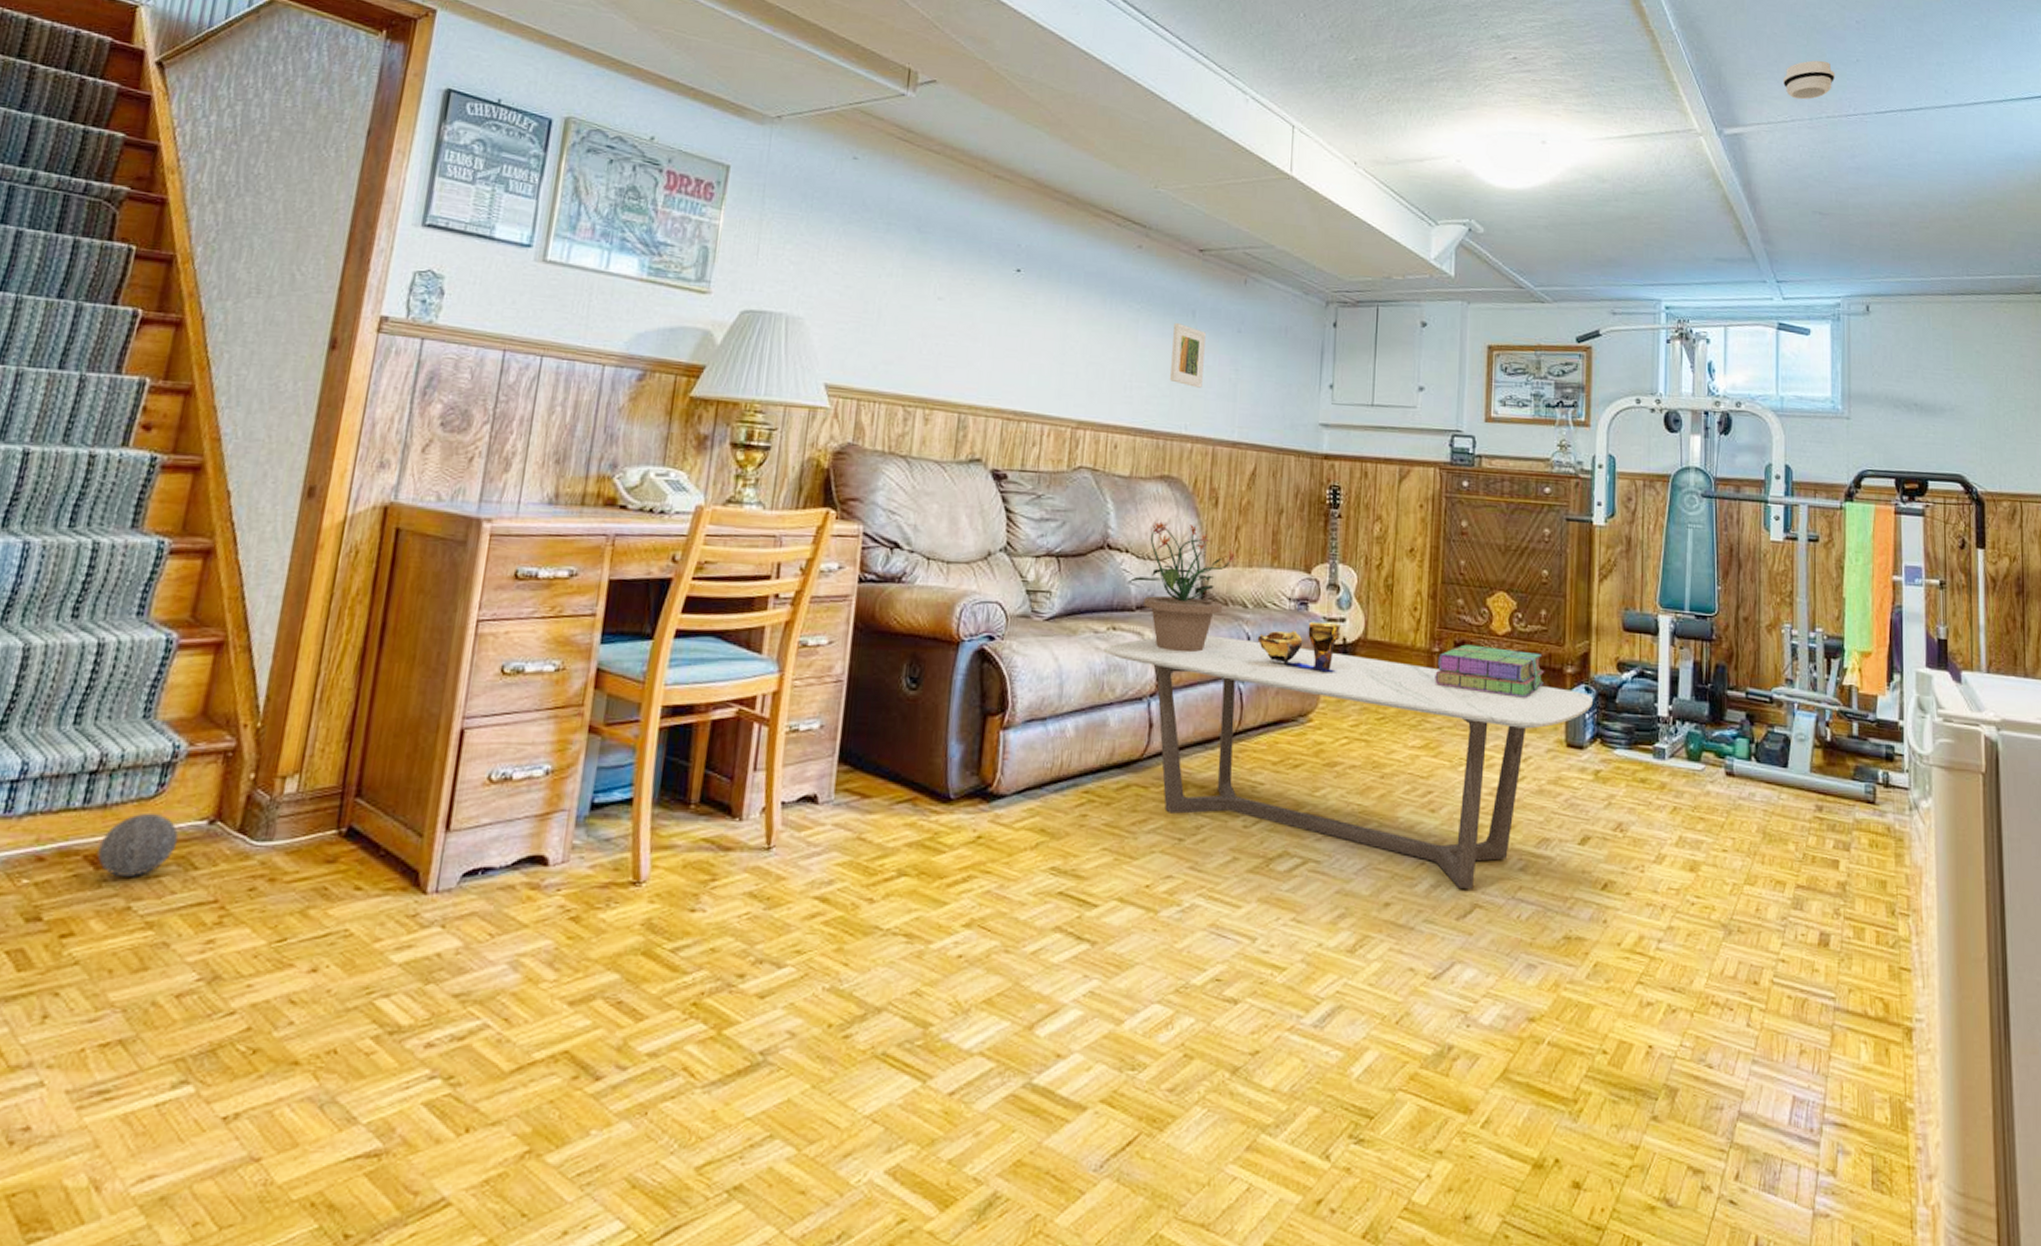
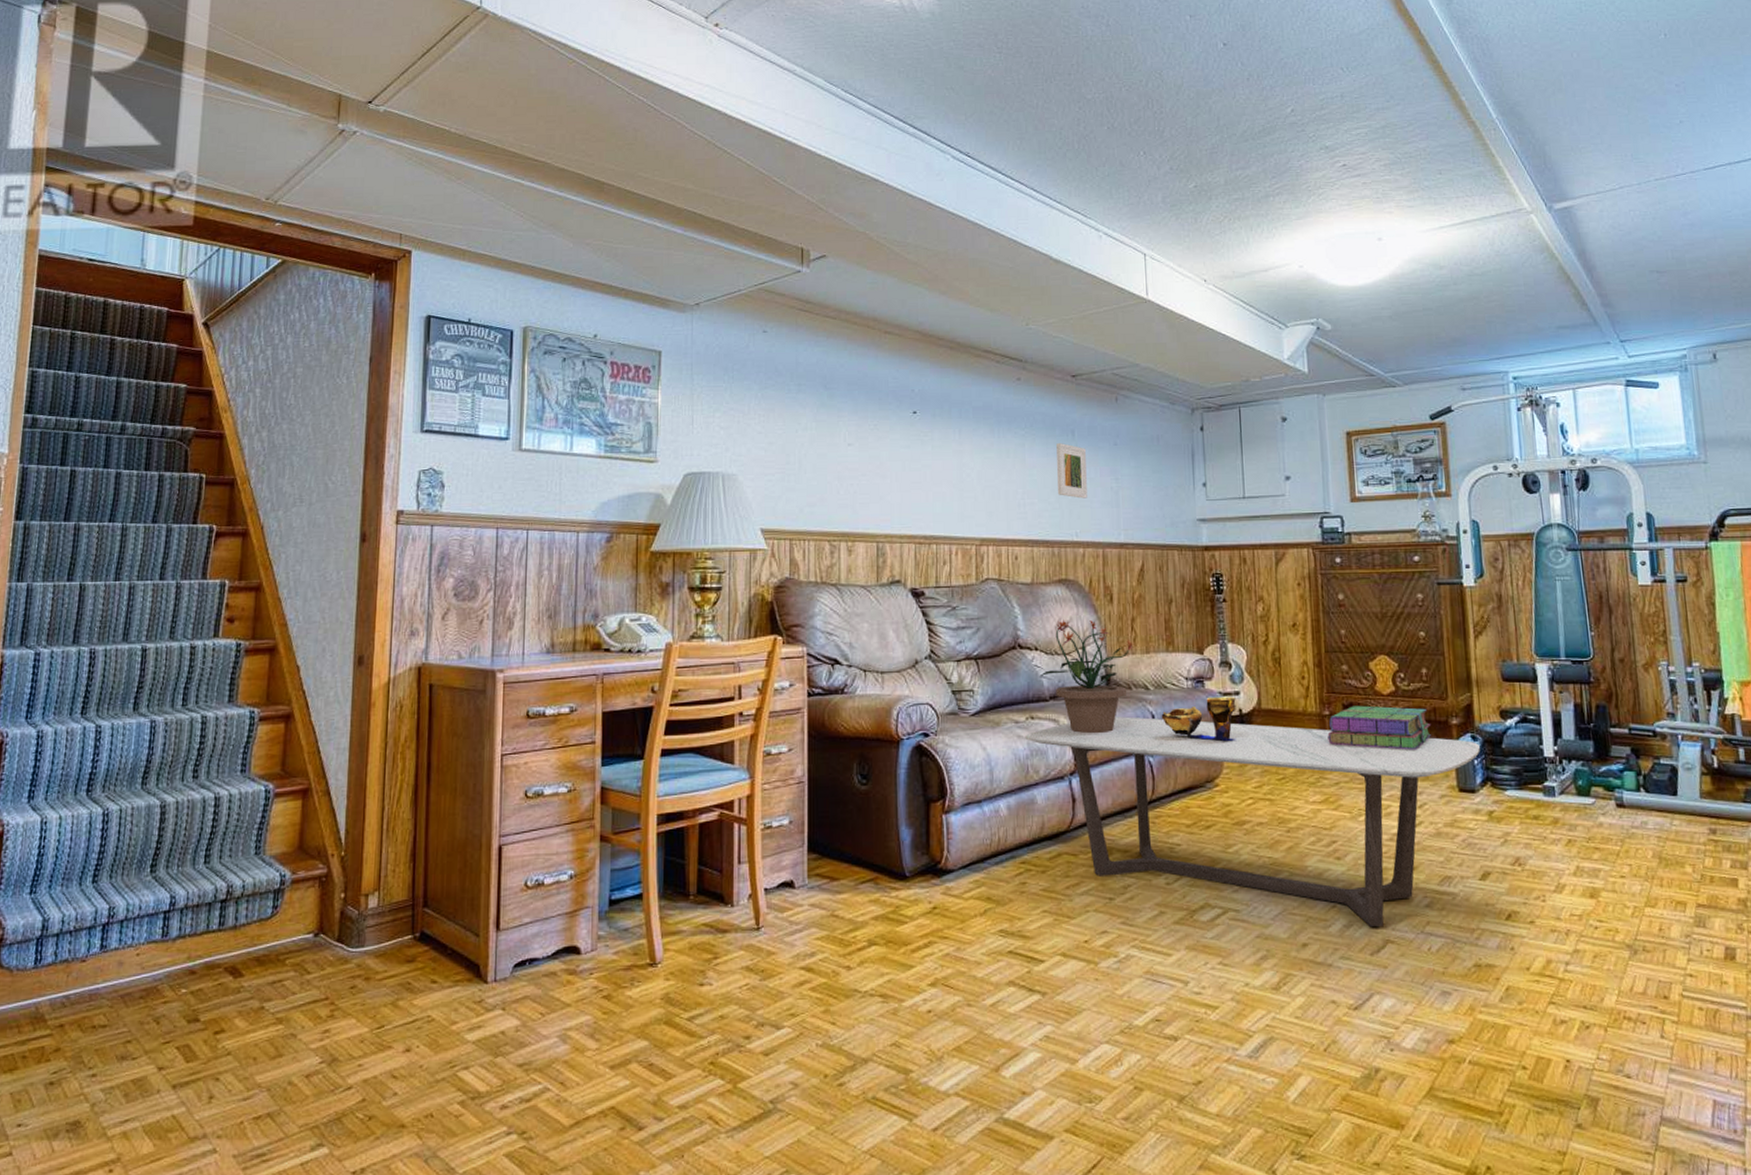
ball: present [97,812,179,877] -> none [234,930,293,983]
smoke detector: present [1783,60,1836,100] -> none [1608,127,1660,167]

